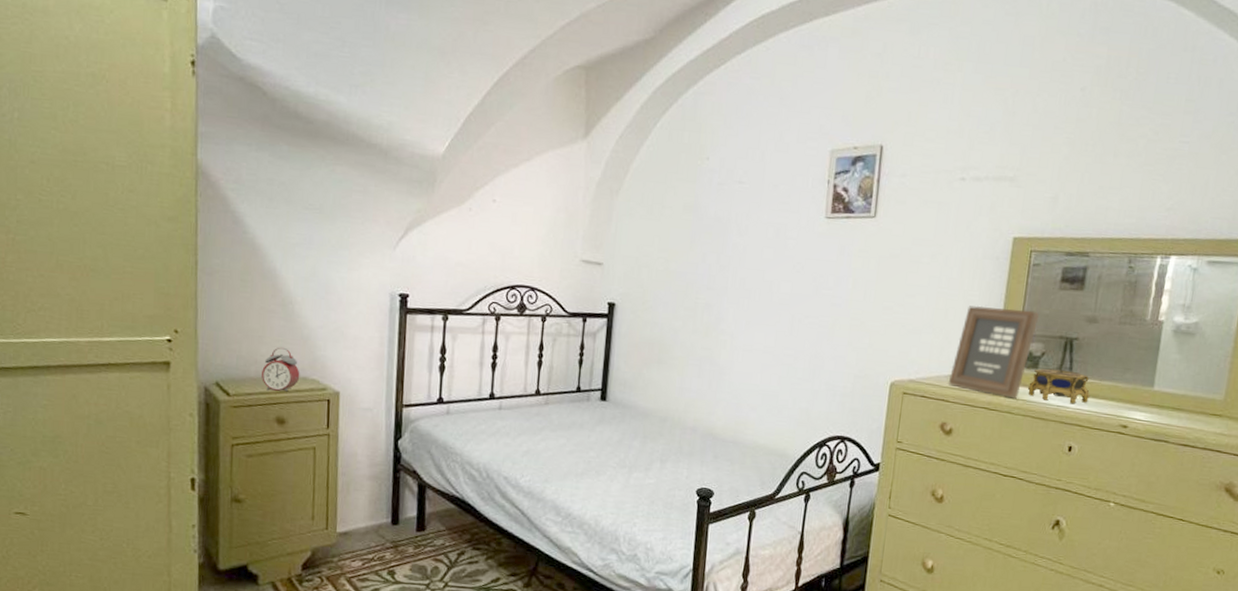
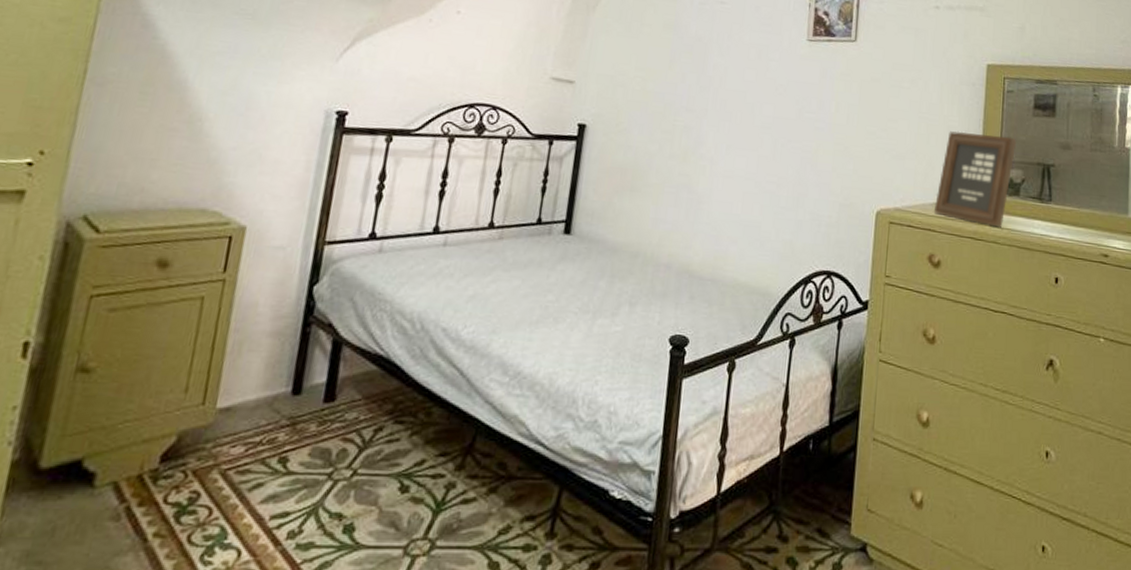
alarm clock: present [262,347,300,392] -> none [146,172,199,227]
clock: present [1027,368,1090,404] -> none [1011,195,1071,233]

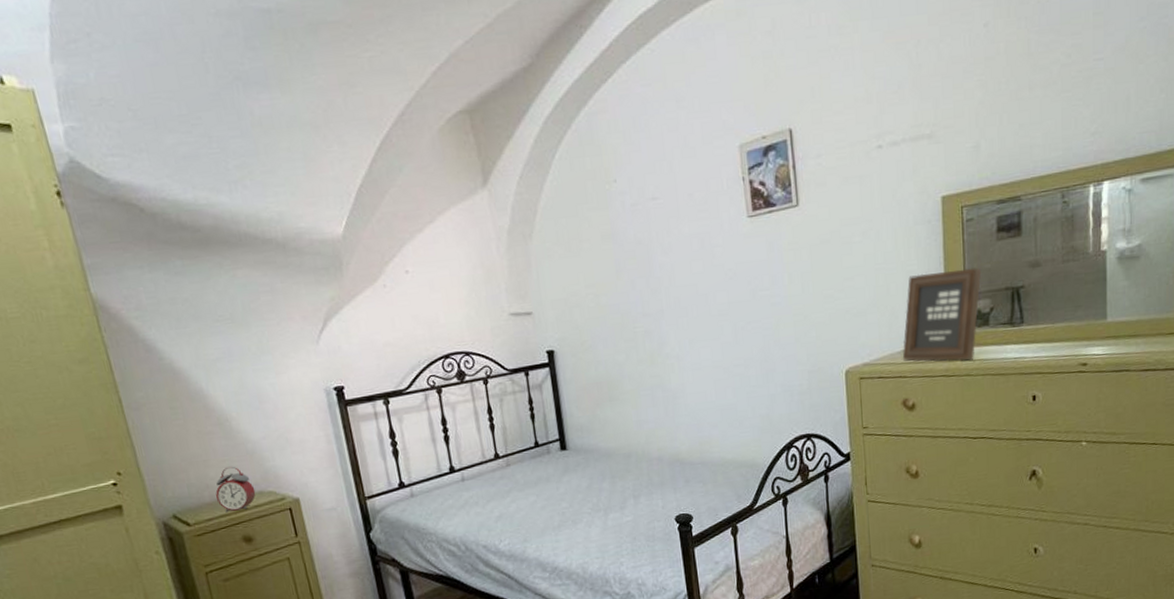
alarm clock: none [146,172,199,227] -> present [216,466,256,512]

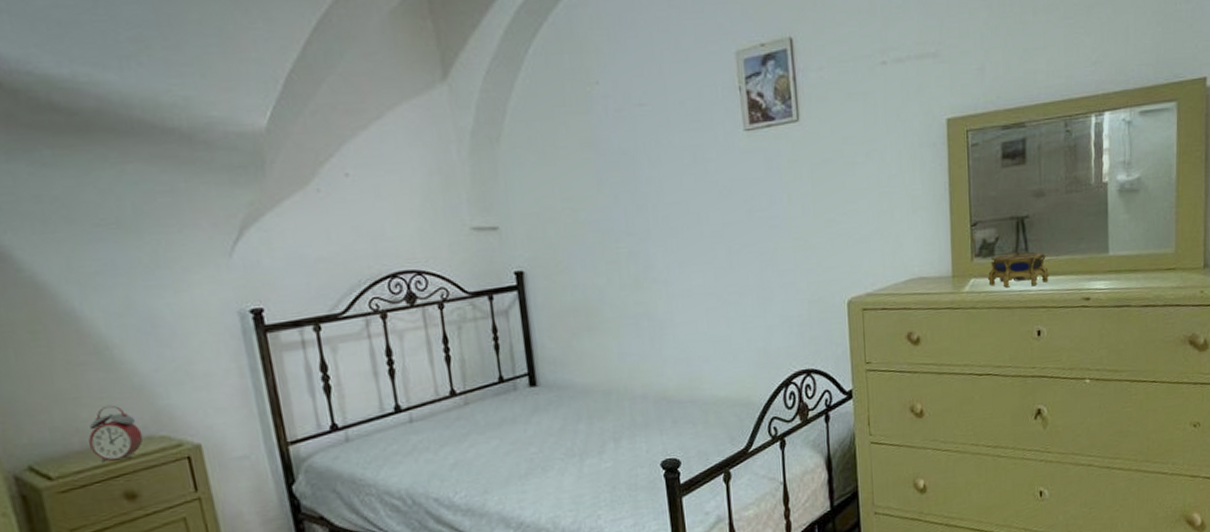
picture frame: present [902,267,981,361] -> none [906,195,986,293]
clock: none [982,320,1046,356] -> present [987,251,1050,288]

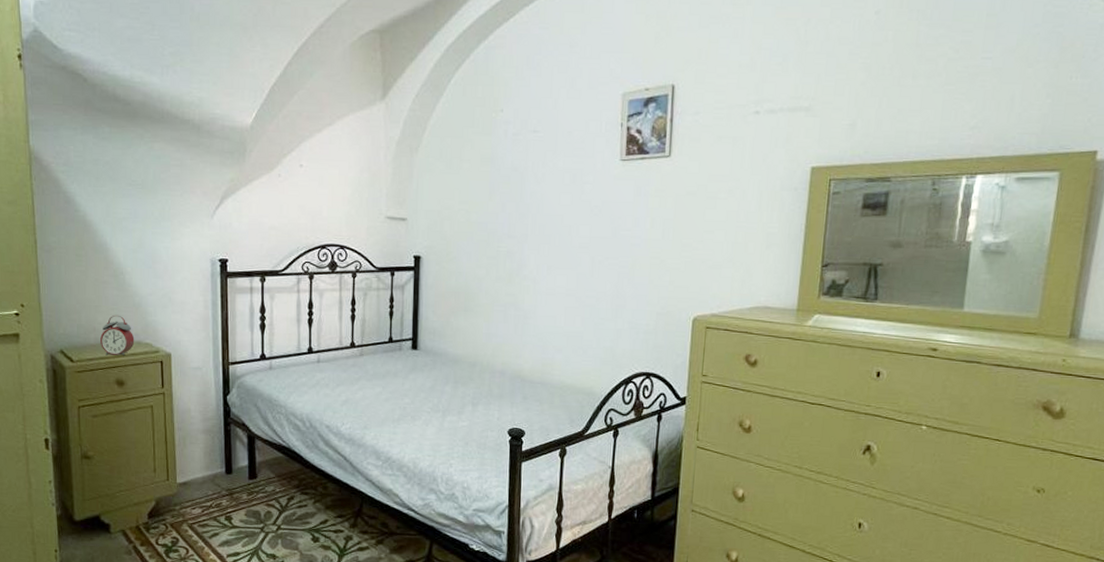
clock: present [987,251,1050,288] -> none [832,295,897,330]

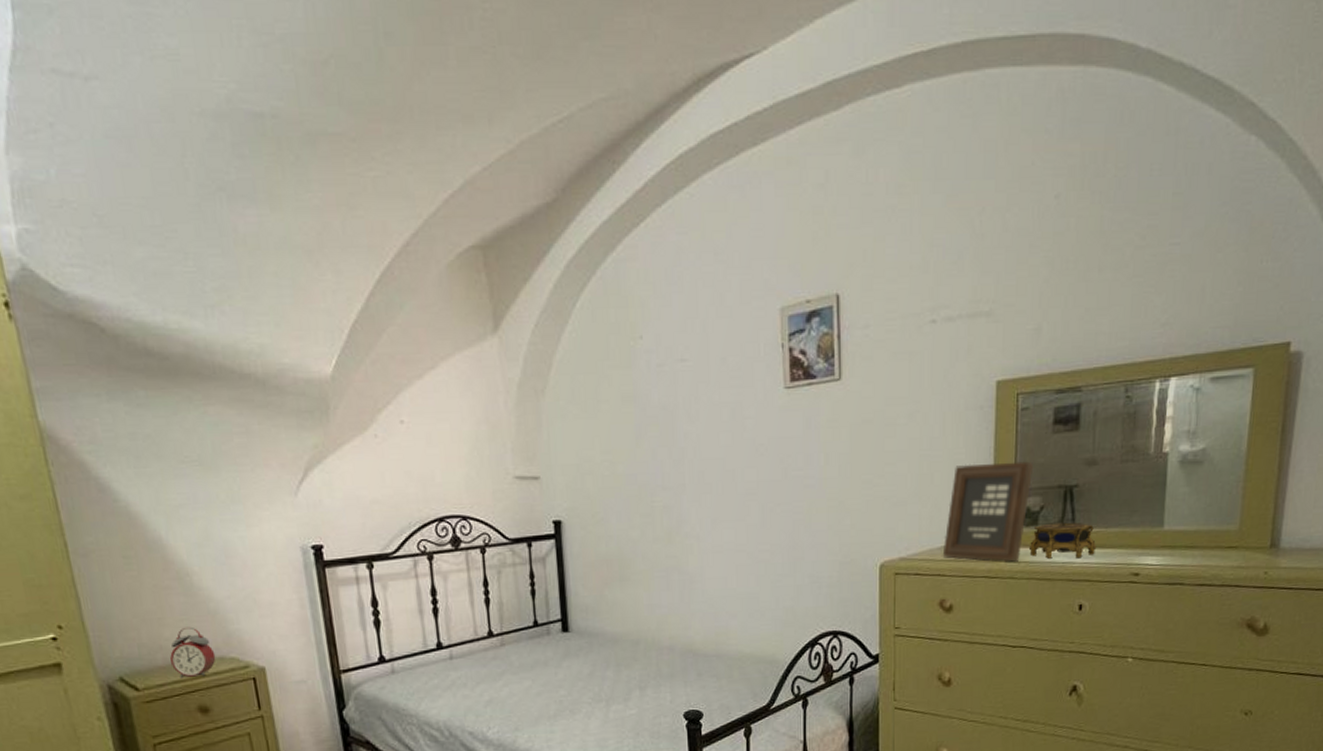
picture frame: none [750,237,841,327] -> present [942,461,1033,562]
clock: none [832,295,897,330] -> present [1028,522,1097,559]

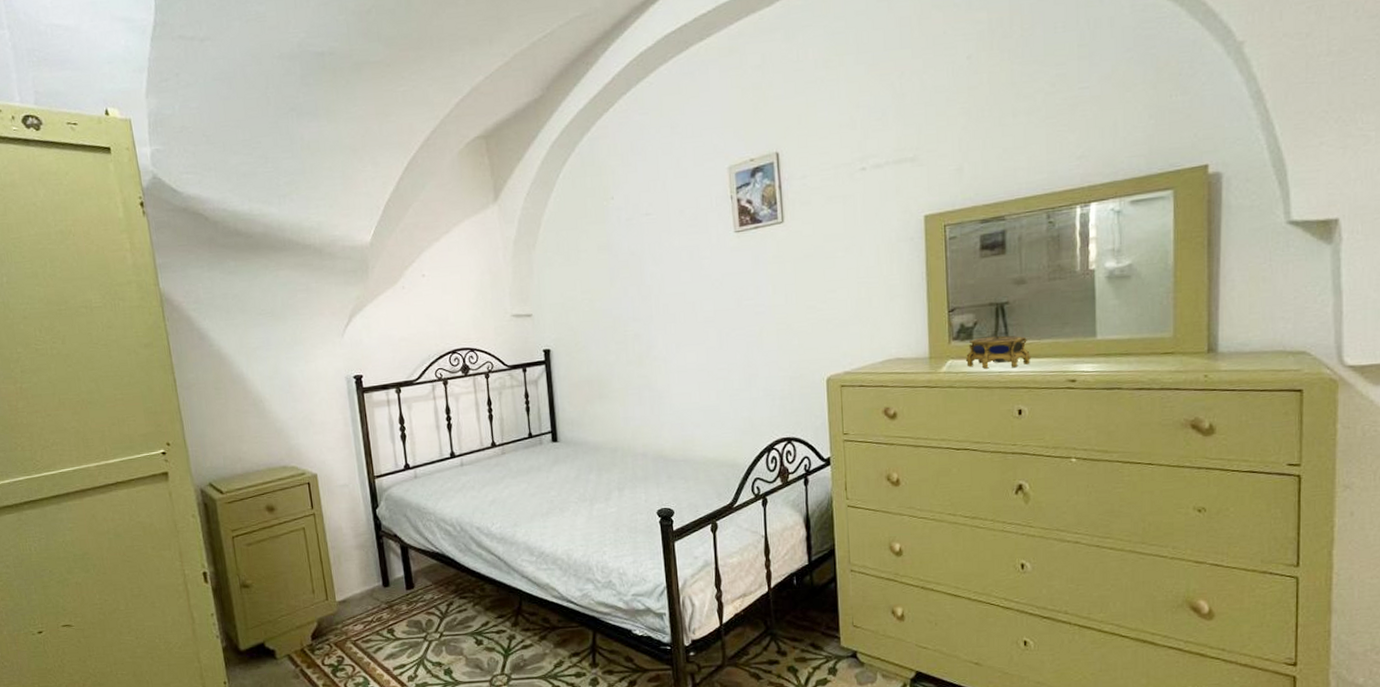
alarm clock: present [170,626,216,677] -> none [247,442,281,483]
picture frame: present [942,461,1033,562] -> none [884,283,964,373]

